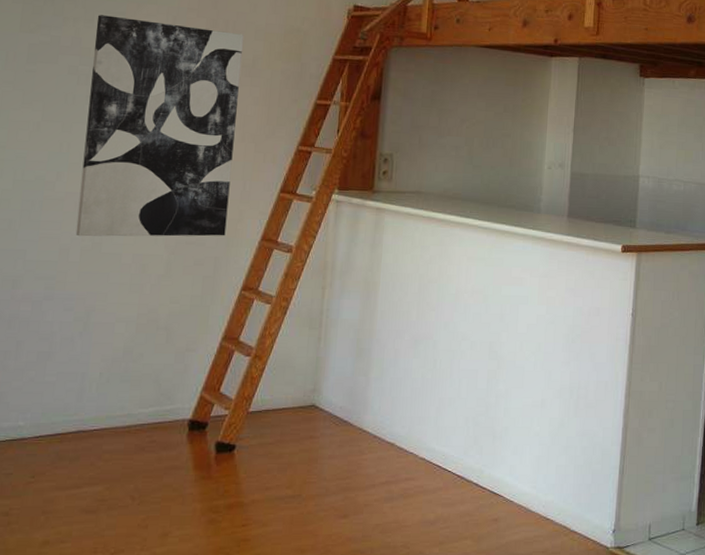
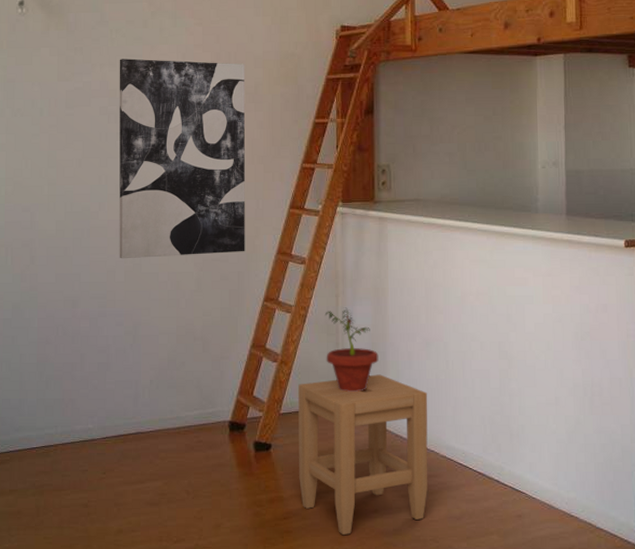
stool: none [263,372,412,543] -> present [298,374,428,536]
potted plant: none [305,300,363,390] -> present [324,307,379,392]

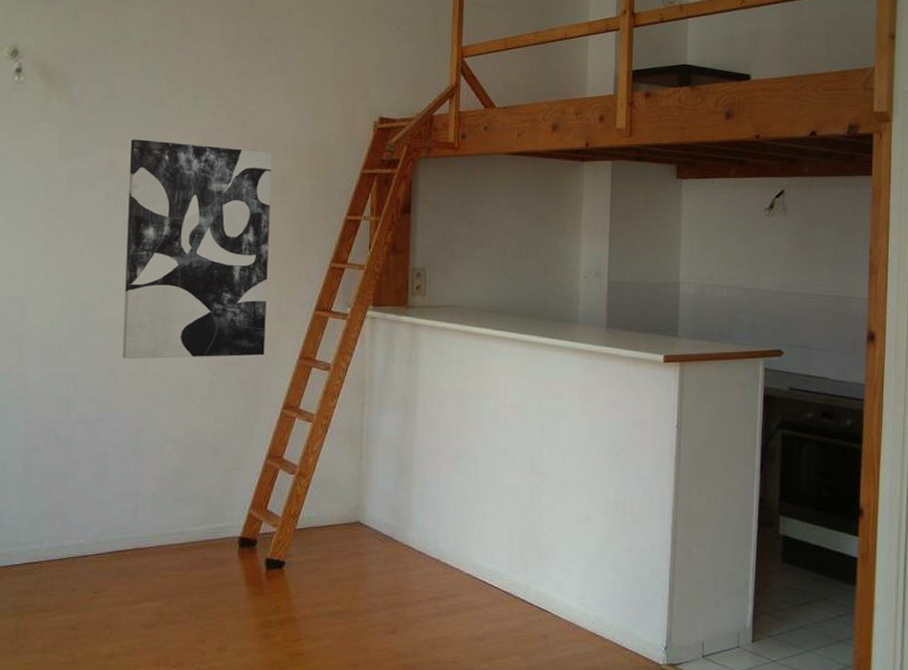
stool: present [298,374,428,536] -> none [313,489,455,658]
potted plant: present [324,307,379,392] -> none [348,417,405,507]

